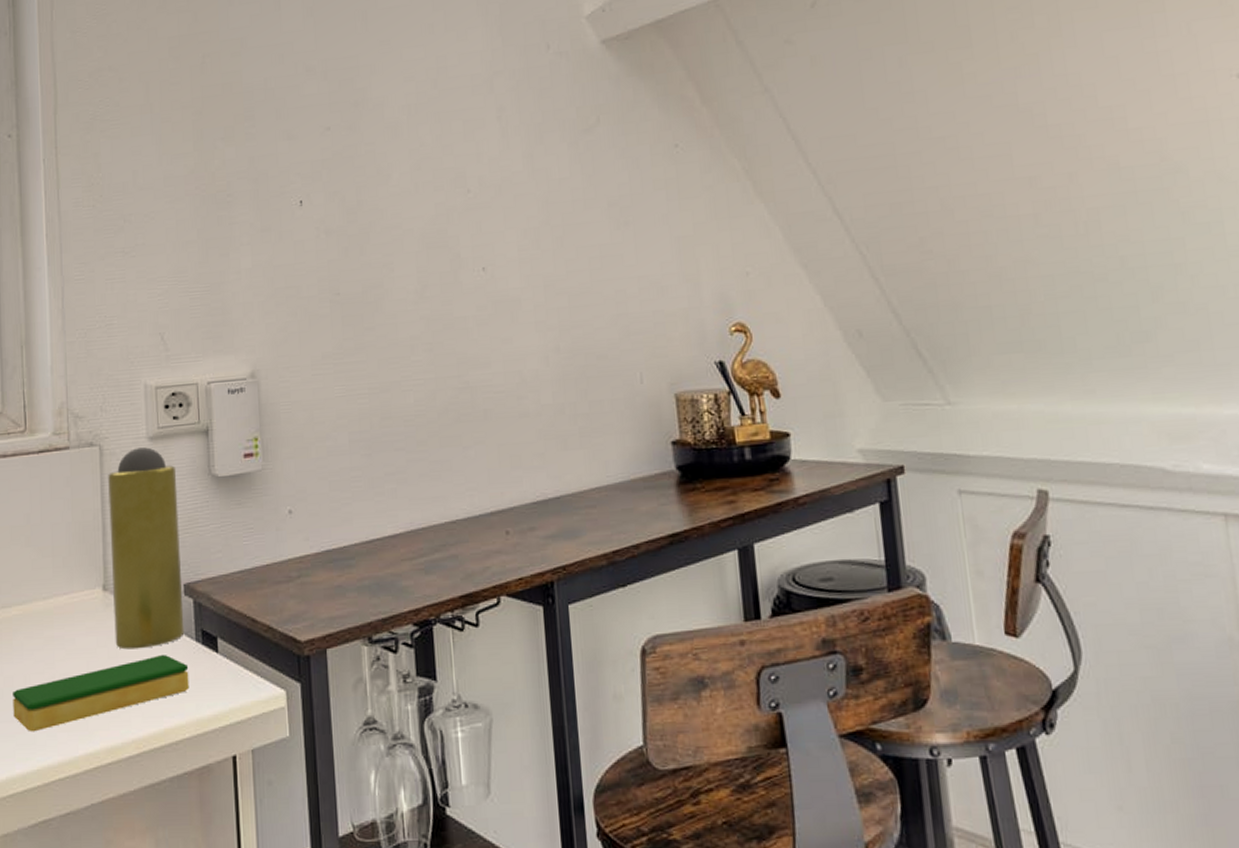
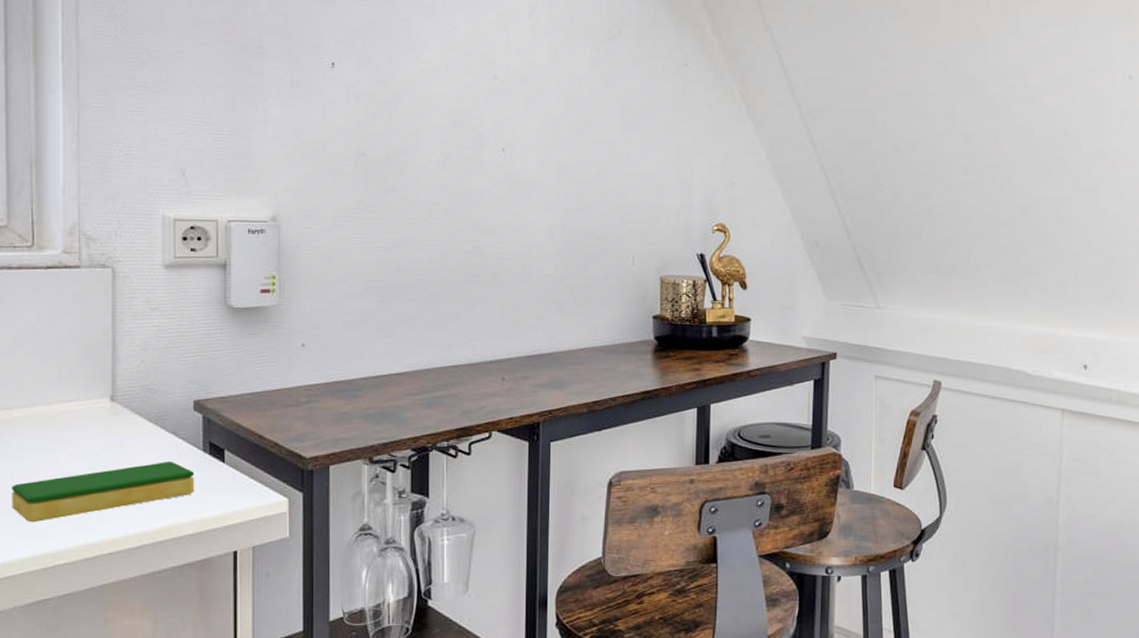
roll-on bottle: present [108,447,185,650] -> none [120,274,192,455]

